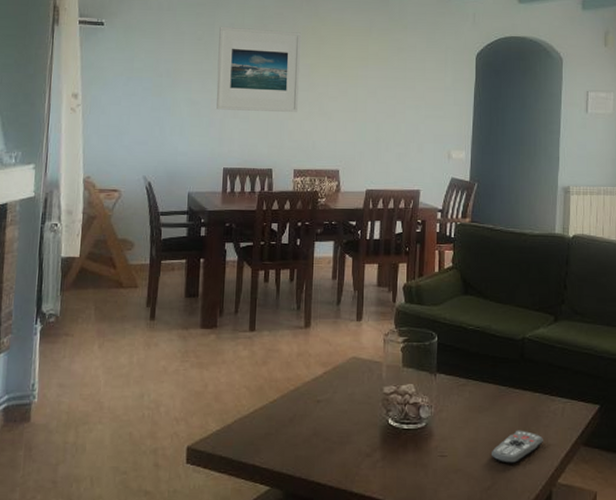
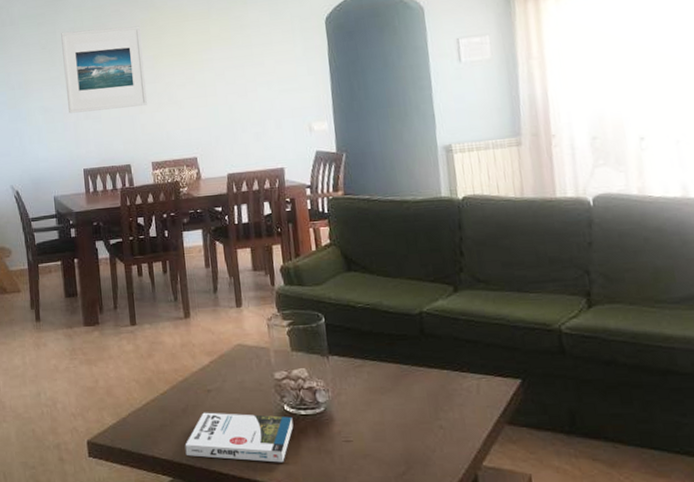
book: none [286,422,395,475] -> present [185,412,294,463]
remote control: present [492,430,543,464] -> none [402,410,460,447]

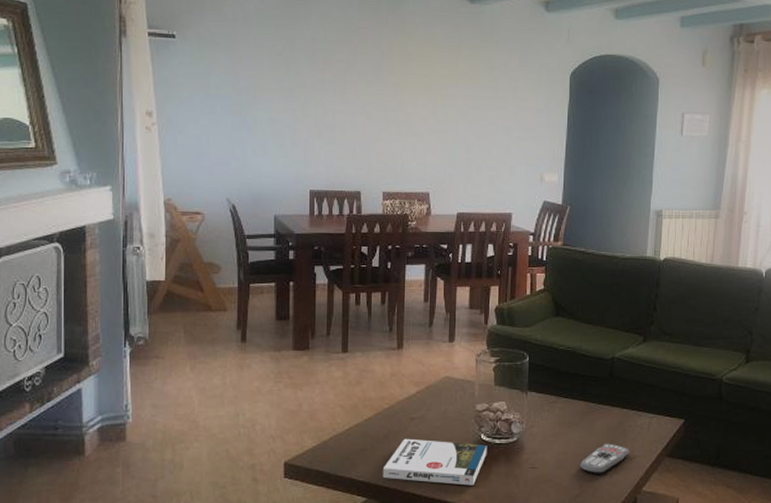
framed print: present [61,26,148,114] -> none [299,40,388,133]
remote control: none [402,410,460,447] -> present [580,443,630,474]

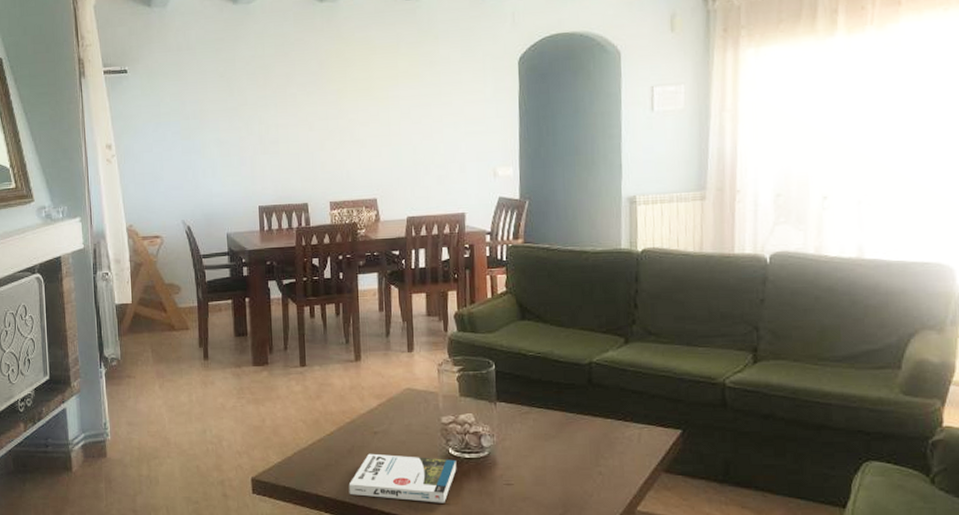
remote control: present [580,443,630,474] -> none [562,457,618,492]

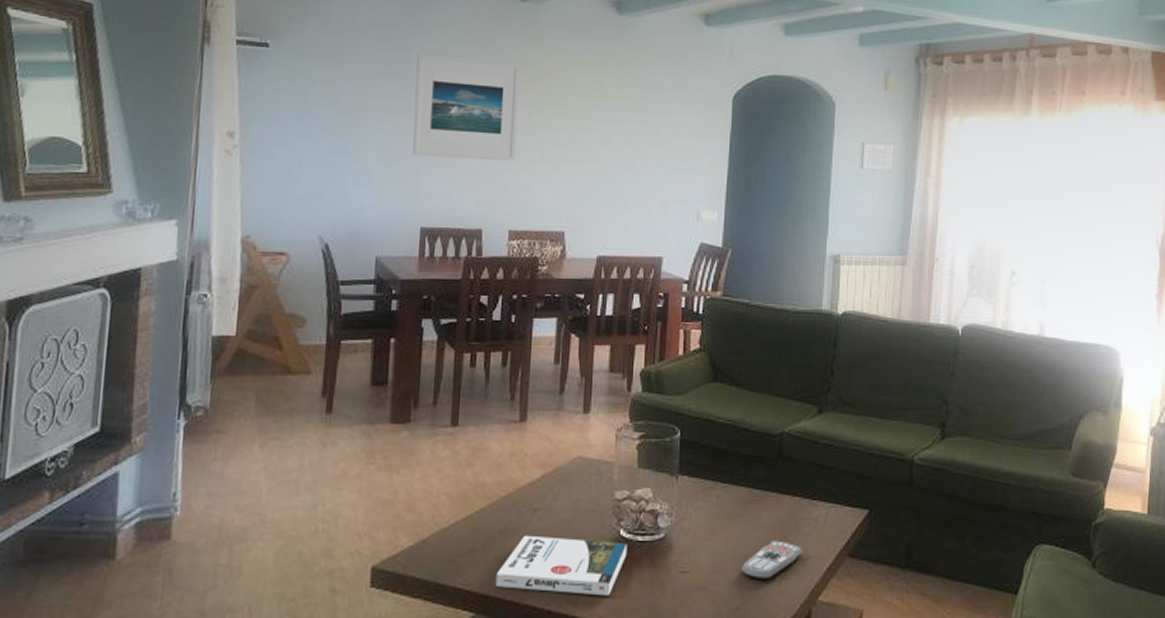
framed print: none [240,57,329,147] -> present [413,52,520,161]
remote control: none [562,457,618,492] -> present [742,540,802,580]

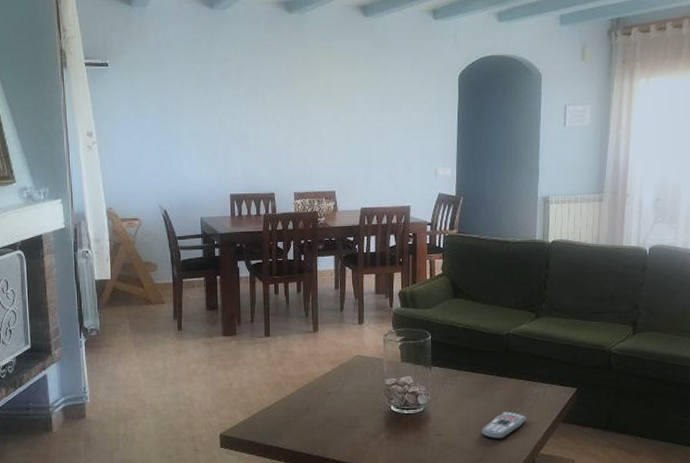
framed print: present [413,52,520,161] -> none [215,61,295,141]
book: present [495,535,628,596] -> none [305,411,397,452]

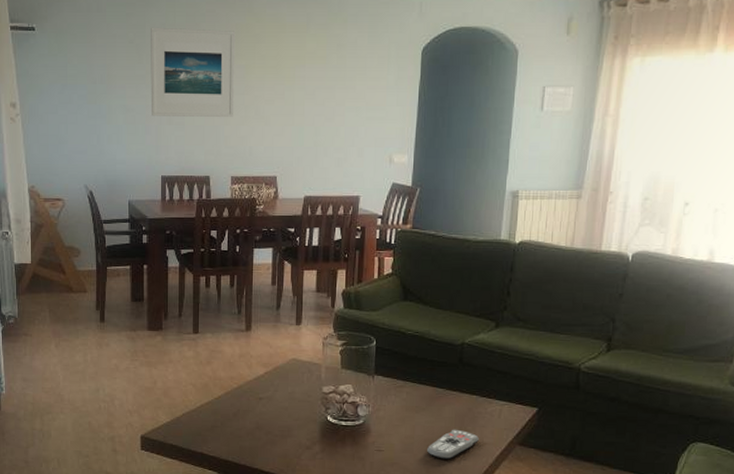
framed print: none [215,61,295,141] -> present [150,27,235,117]

